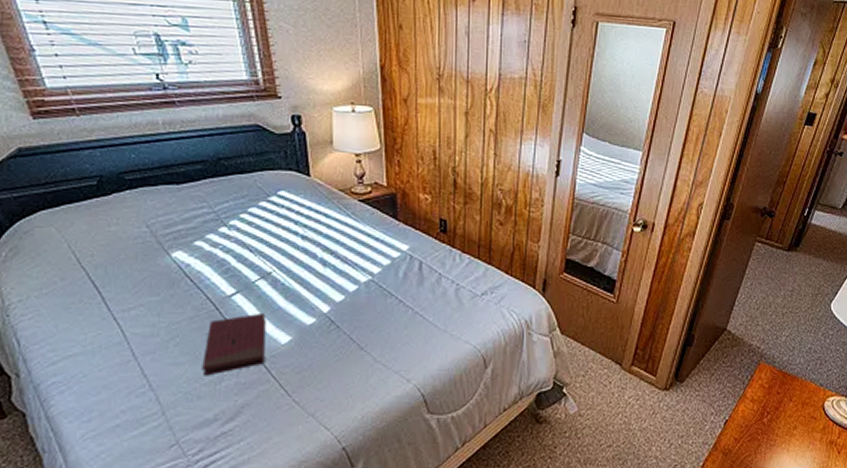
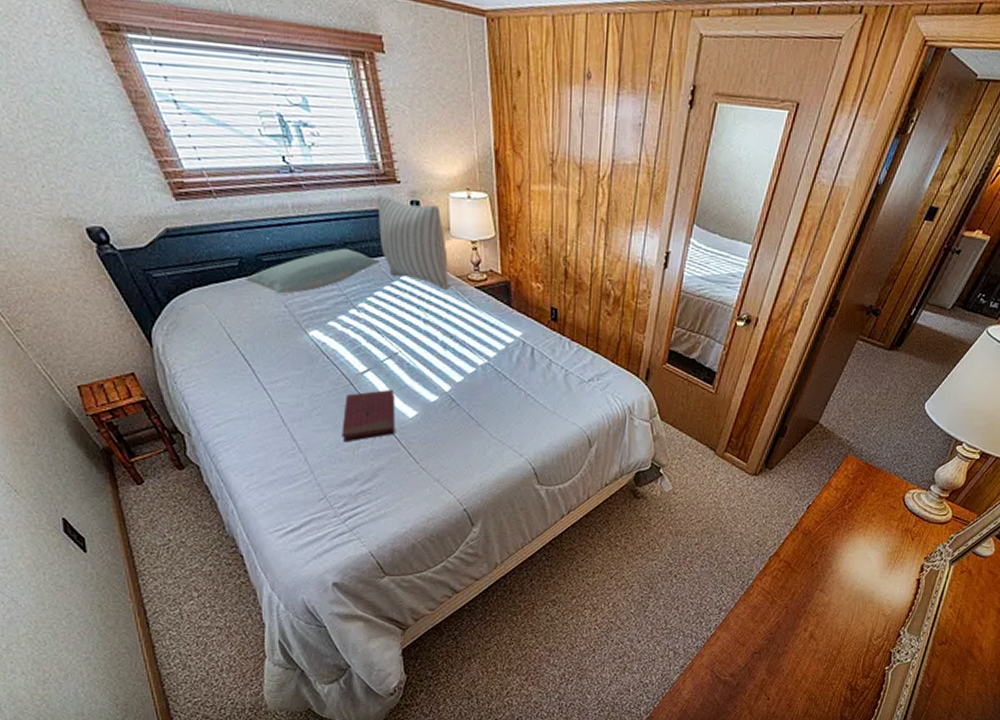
pillow: none [104,163,257,214] -> present [245,248,381,294]
pillow: none [254,109,331,204] -> present [376,194,449,290]

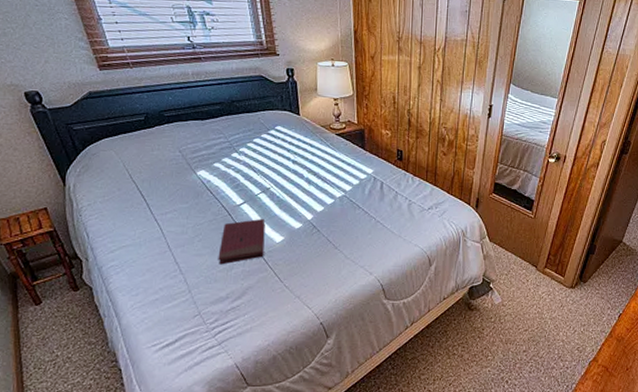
pillow: present [245,248,381,294] -> none [149,105,260,142]
pillow: present [376,194,449,290] -> none [259,64,315,137]

